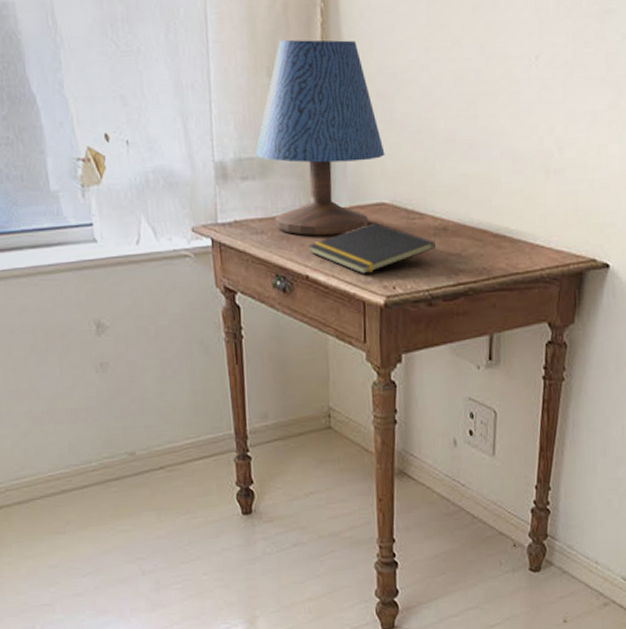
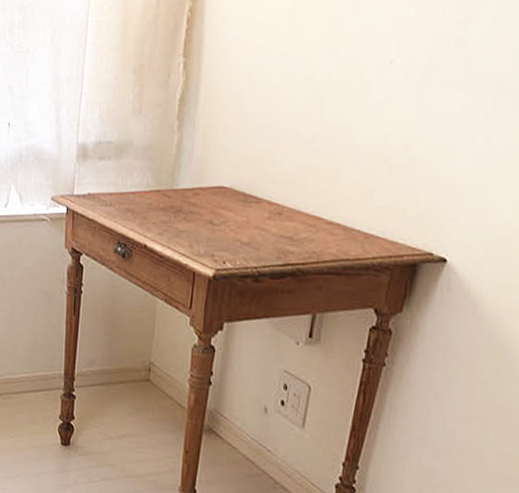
table lamp: present [255,39,385,236] -> none [114,43,231,212]
notepad: present [307,223,436,274] -> none [149,204,269,248]

